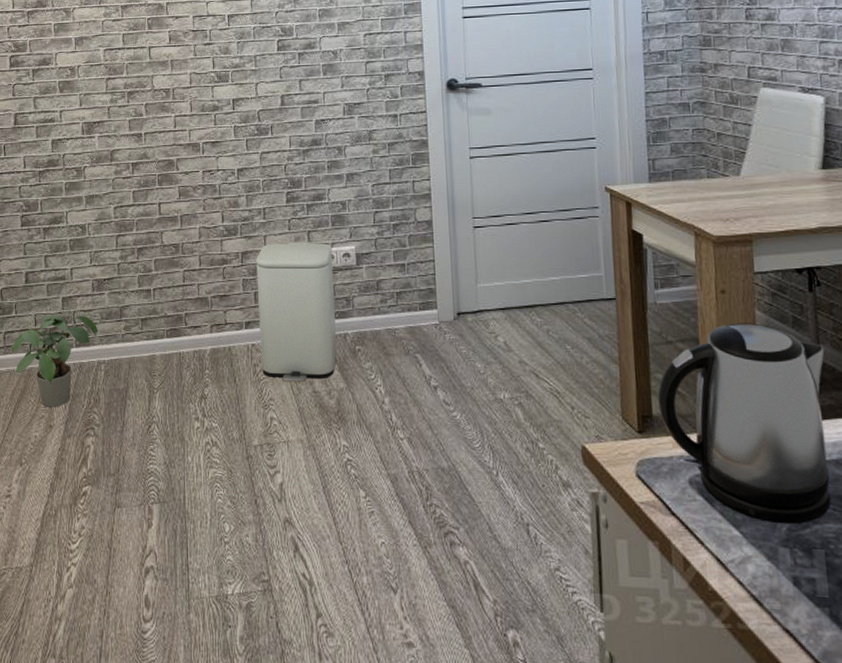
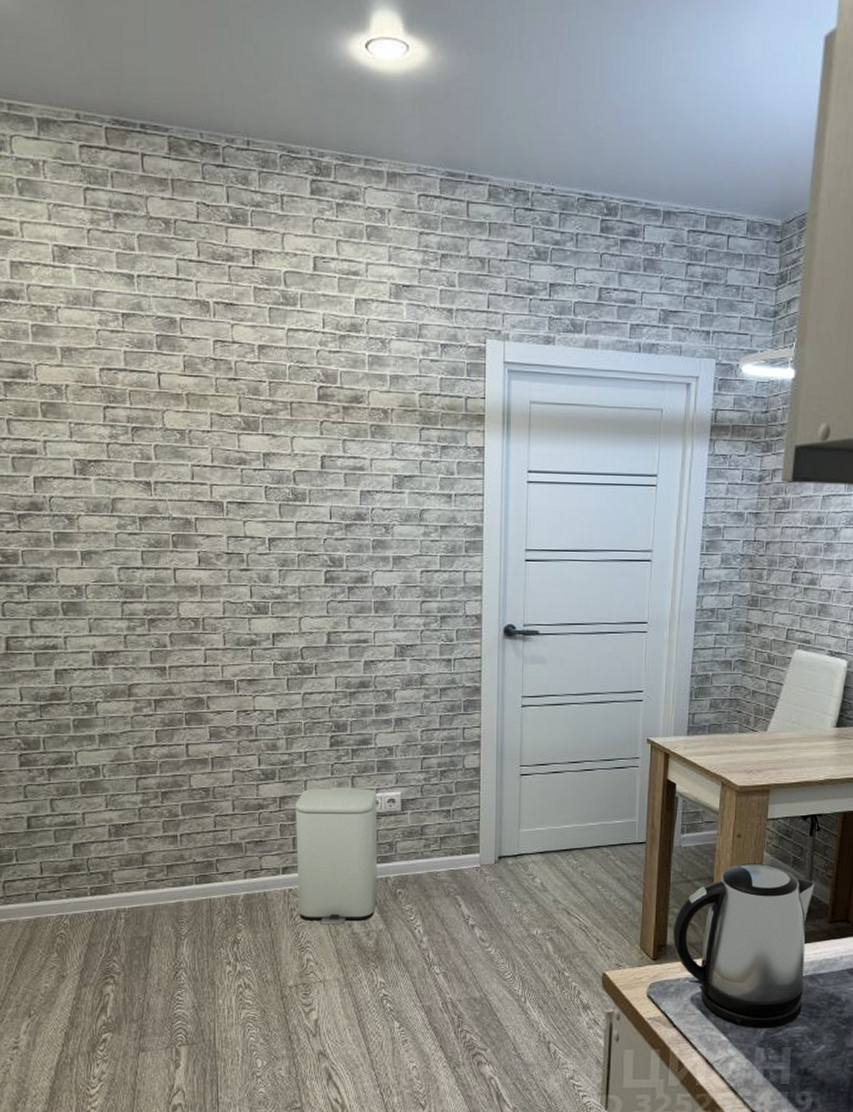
potted plant: present [11,315,99,407] -> none [12,862,117,957]

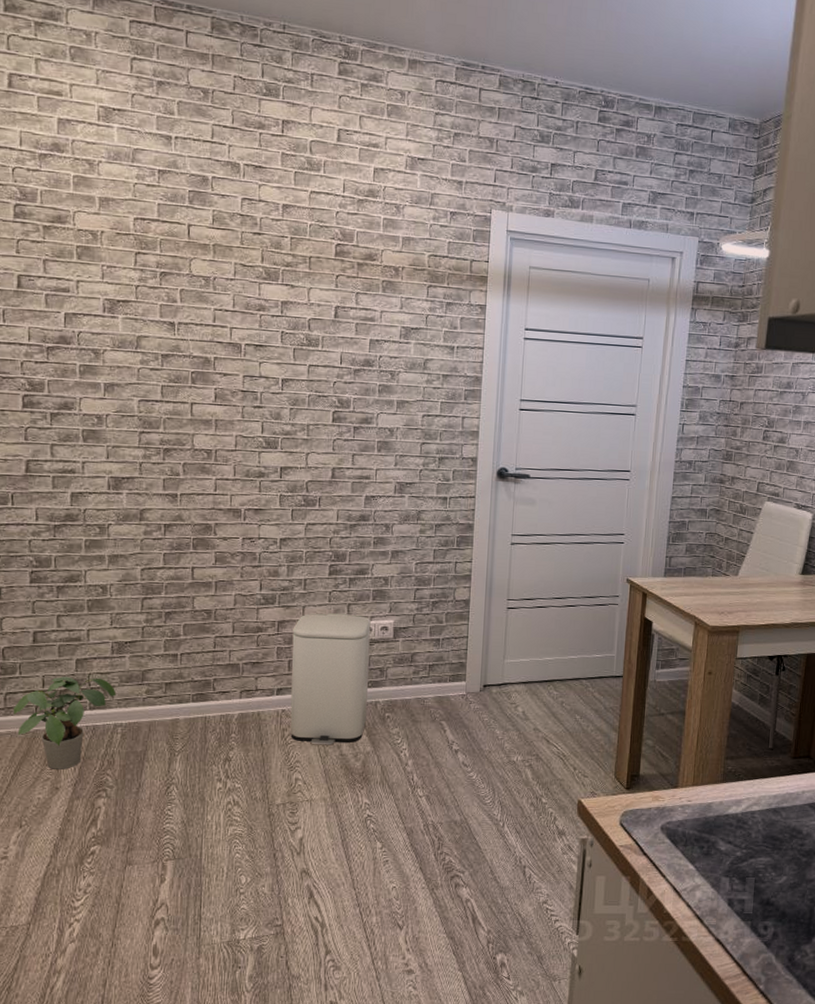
potted plant: none [12,862,117,957] -> present [13,676,117,770]
kettle: present [672,863,815,1029] -> none [645,699,780,859]

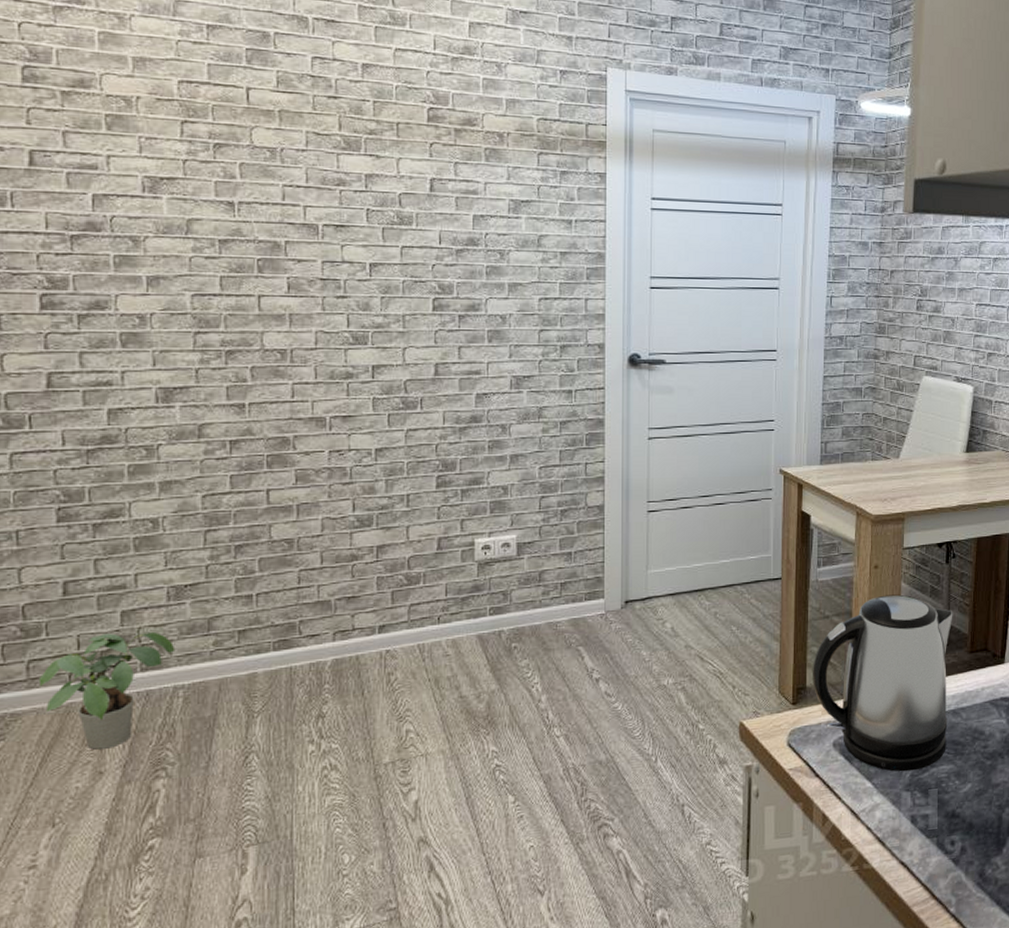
pedal bin: present [289,613,371,746] -> none [395,532,490,689]
kettle: none [645,699,780,859] -> present [811,594,953,772]

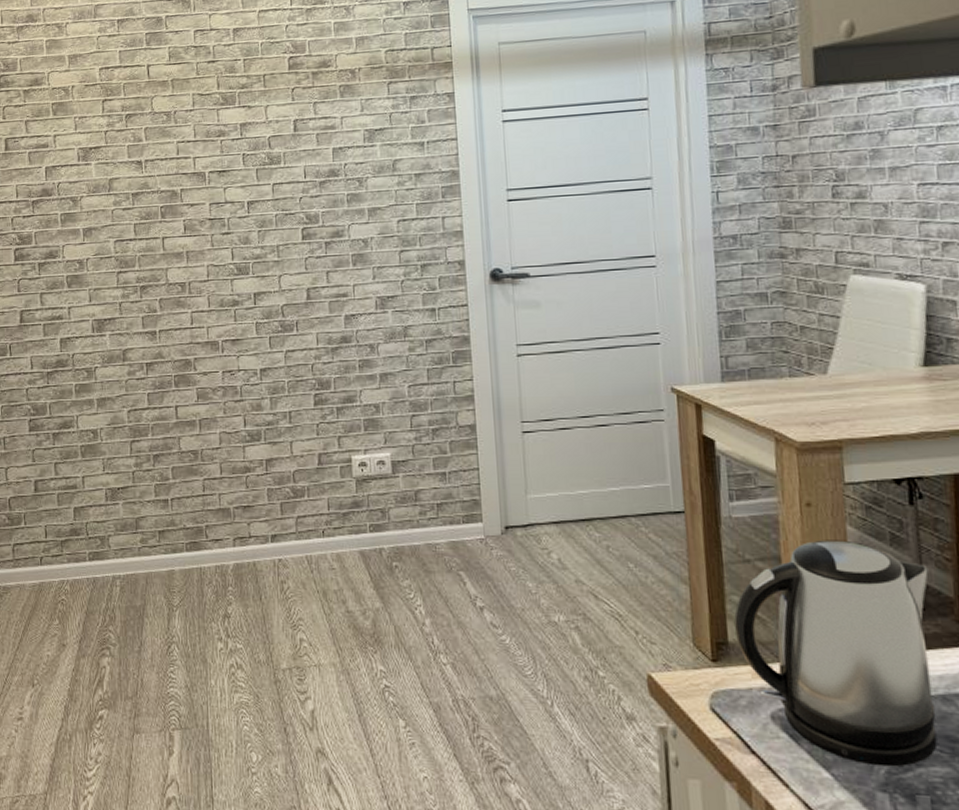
potted plant: present [38,632,175,750] -> none [20,526,113,625]

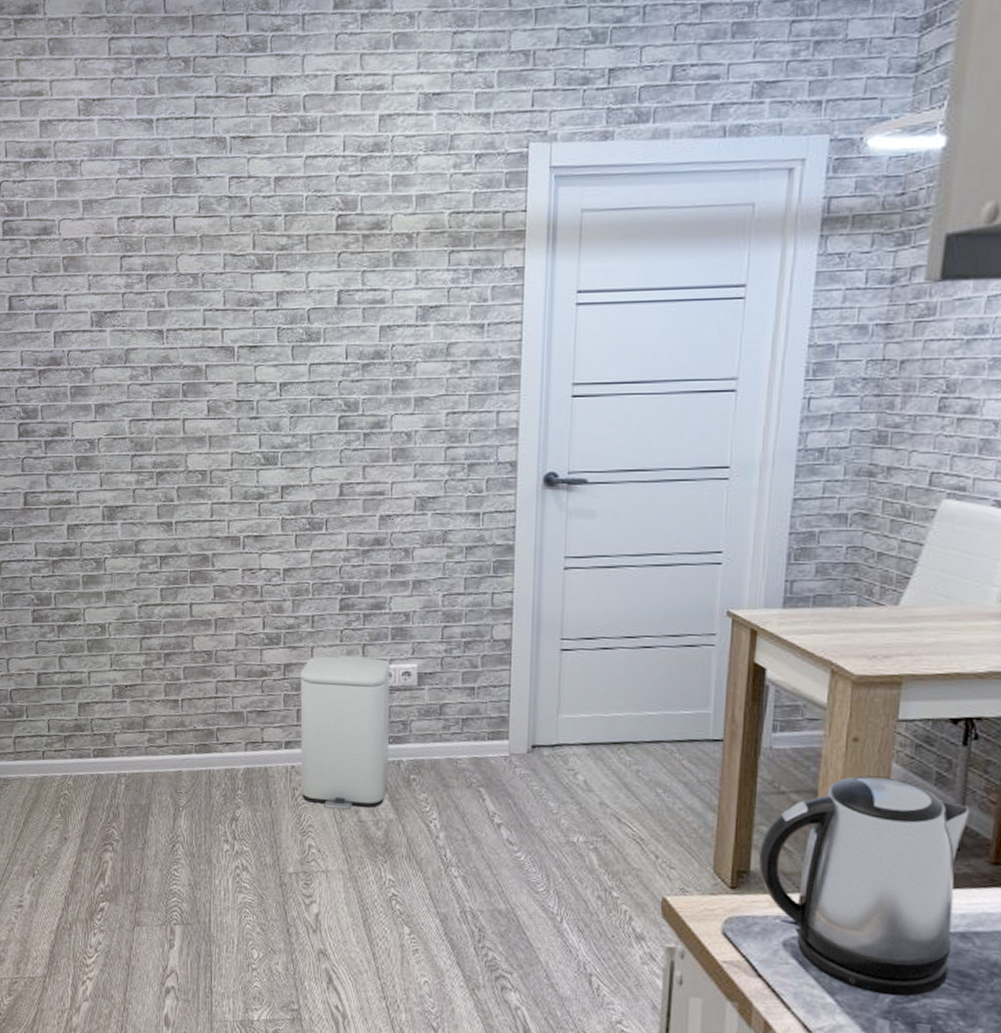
pedal bin: none [282,448,373,601] -> present [300,655,390,810]

